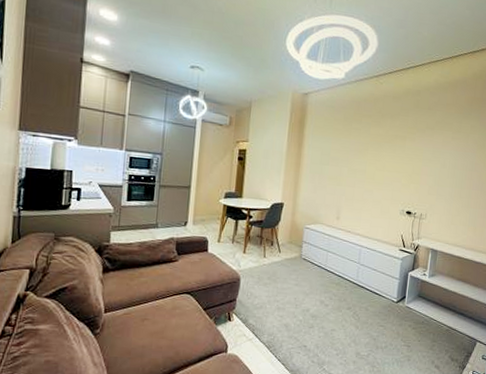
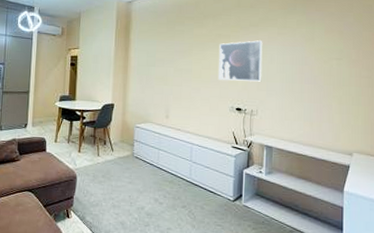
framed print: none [392,143,437,186] -> present [218,40,263,82]

